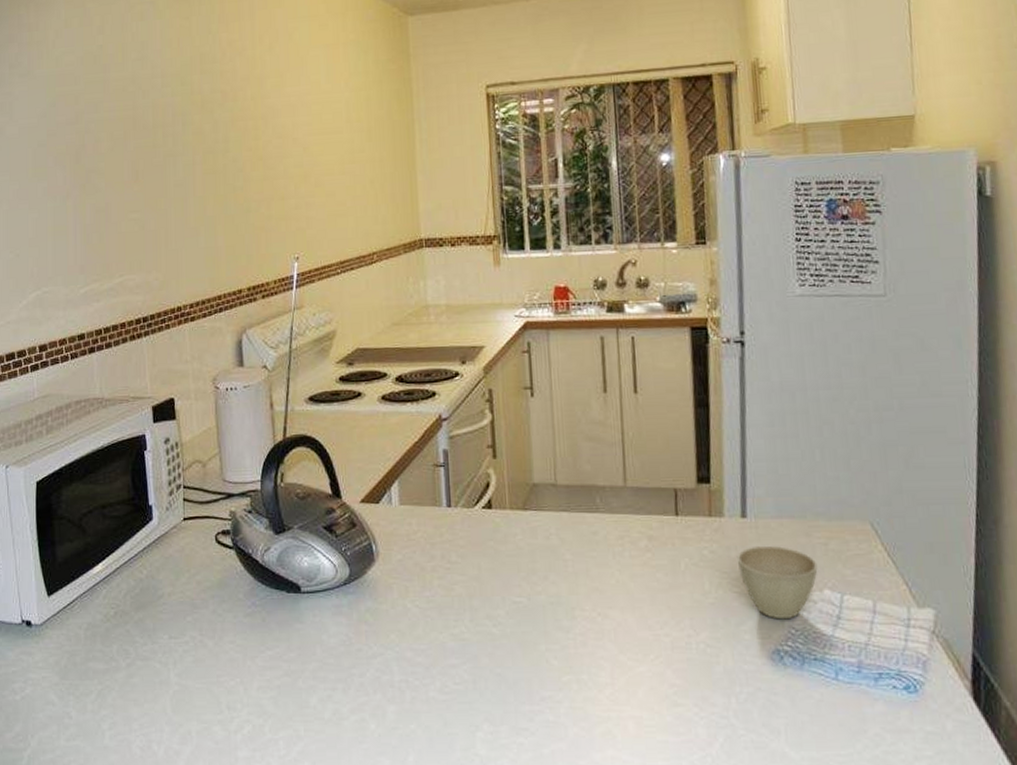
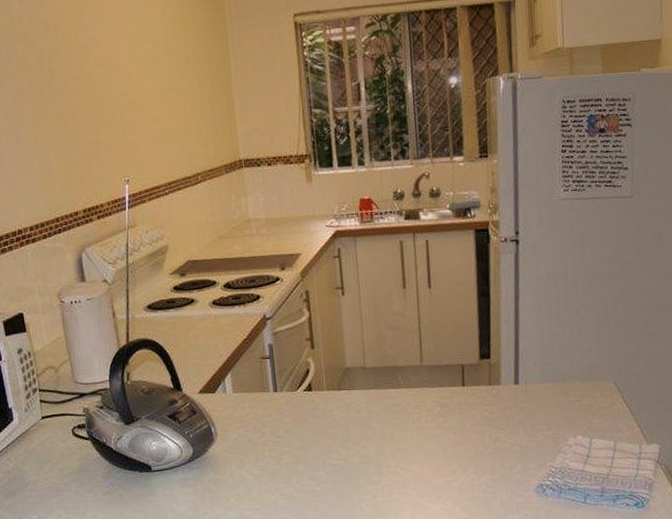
cup: present [736,545,818,620] -> none [510,404,573,462]

